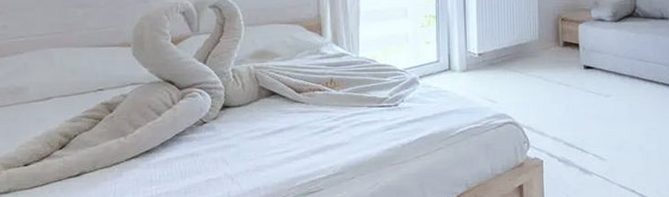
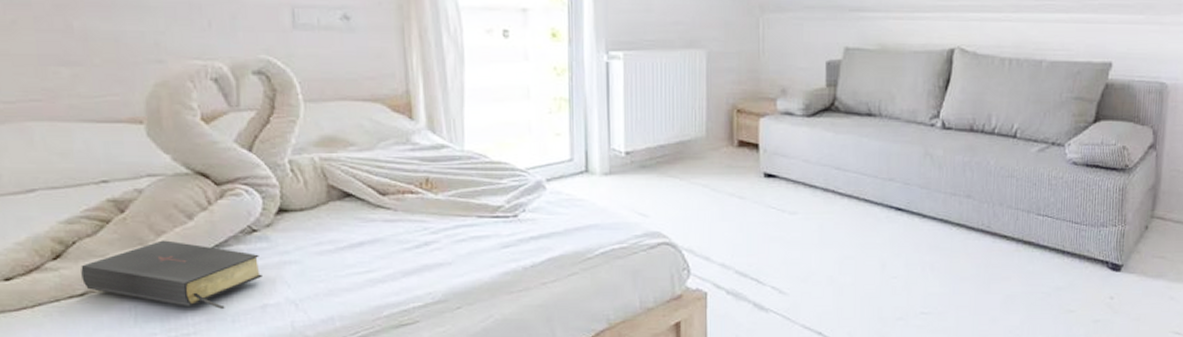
bible: none [79,132,208,183] -> present [81,240,262,309]

